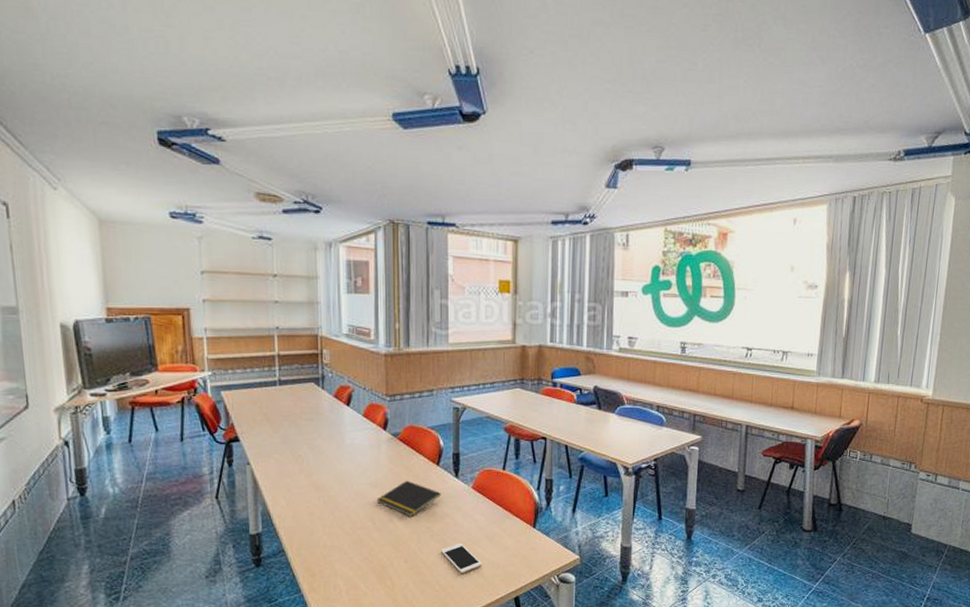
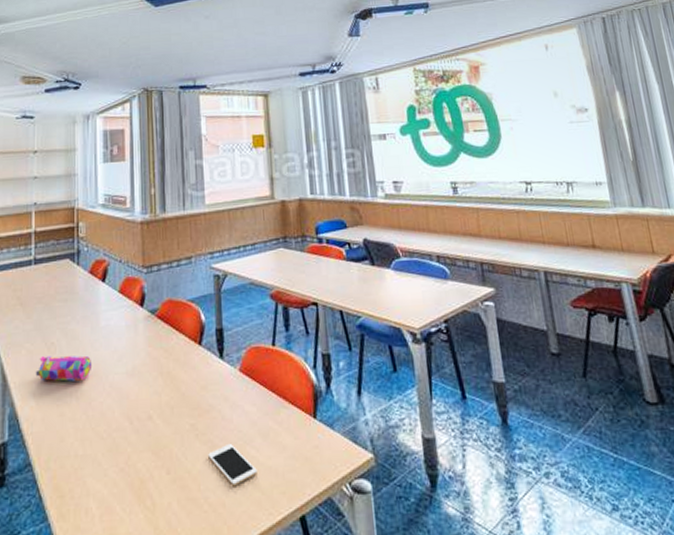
pencil case: none [284,465,338,488] -> present [35,355,93,382]
notepad: present [376,480,441,517] -> none [134,365,205,413]

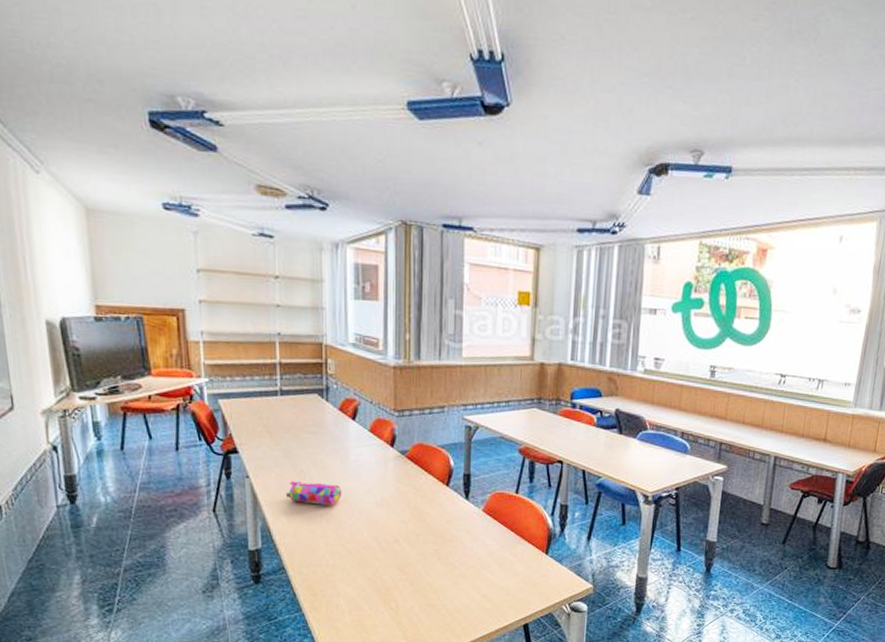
cell phone: present [208,443,257,486] -> none [449,566,491,598]

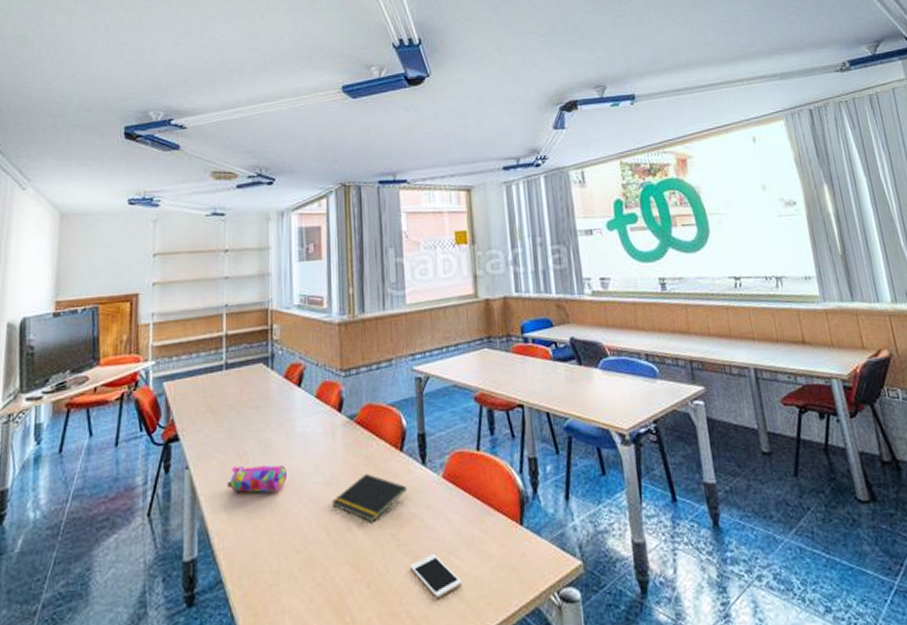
notepad: none [382,500,450,539] -> present [332,473,407,523]
cell phone: none [449,566,491,598] -> present [410,553,462,598]

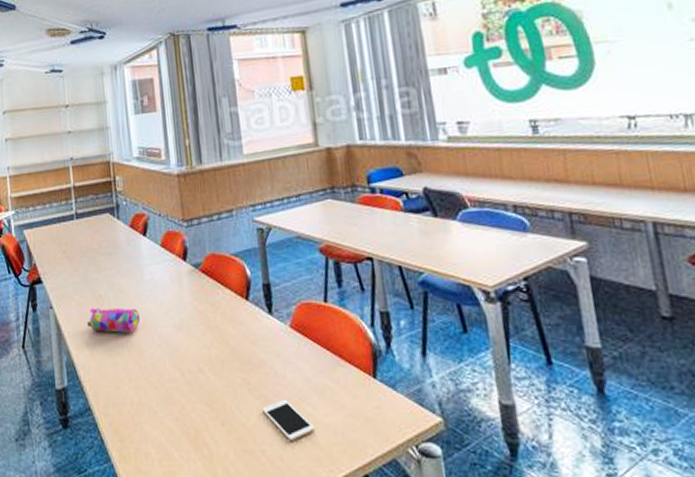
notepad: present [332,473,407,523] -> none [183,319,255,366]

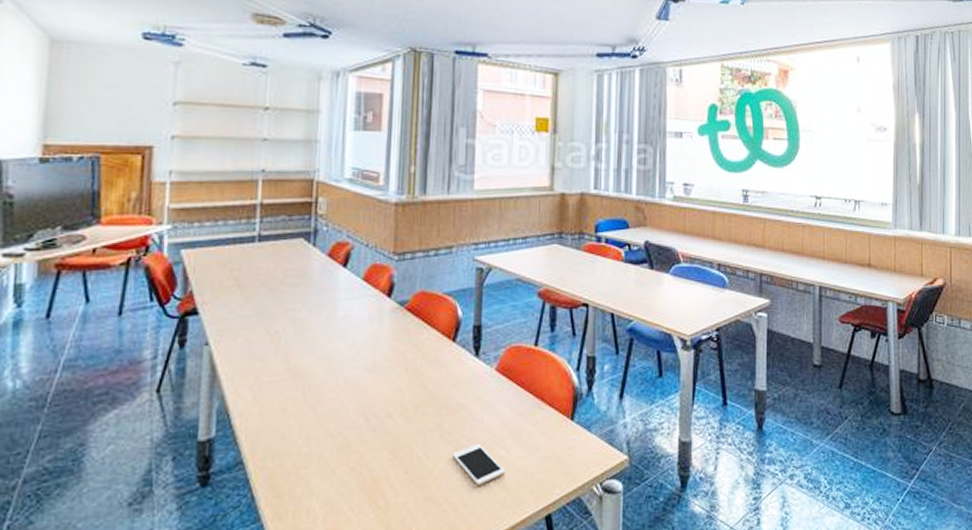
pencil case: present [86,307,141,333] -> none [253,345,325,375]

